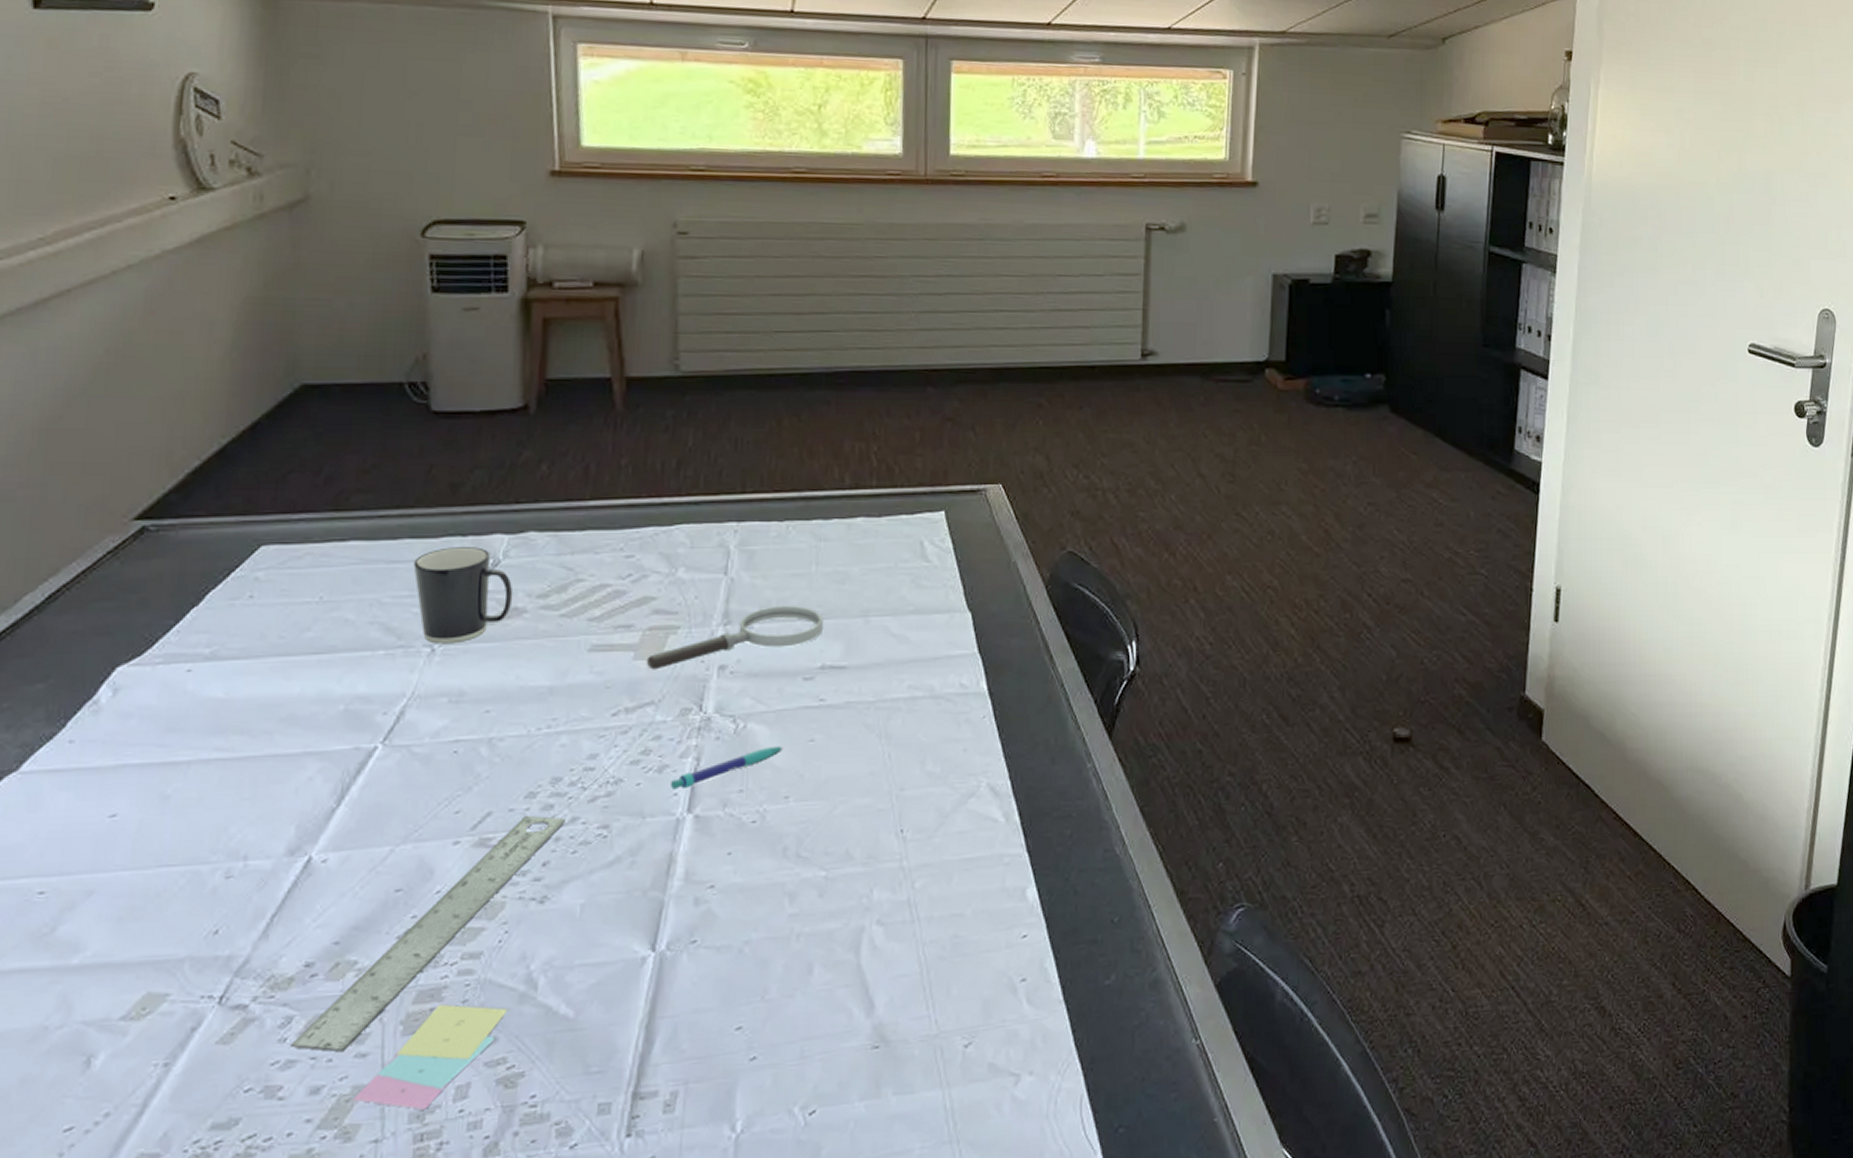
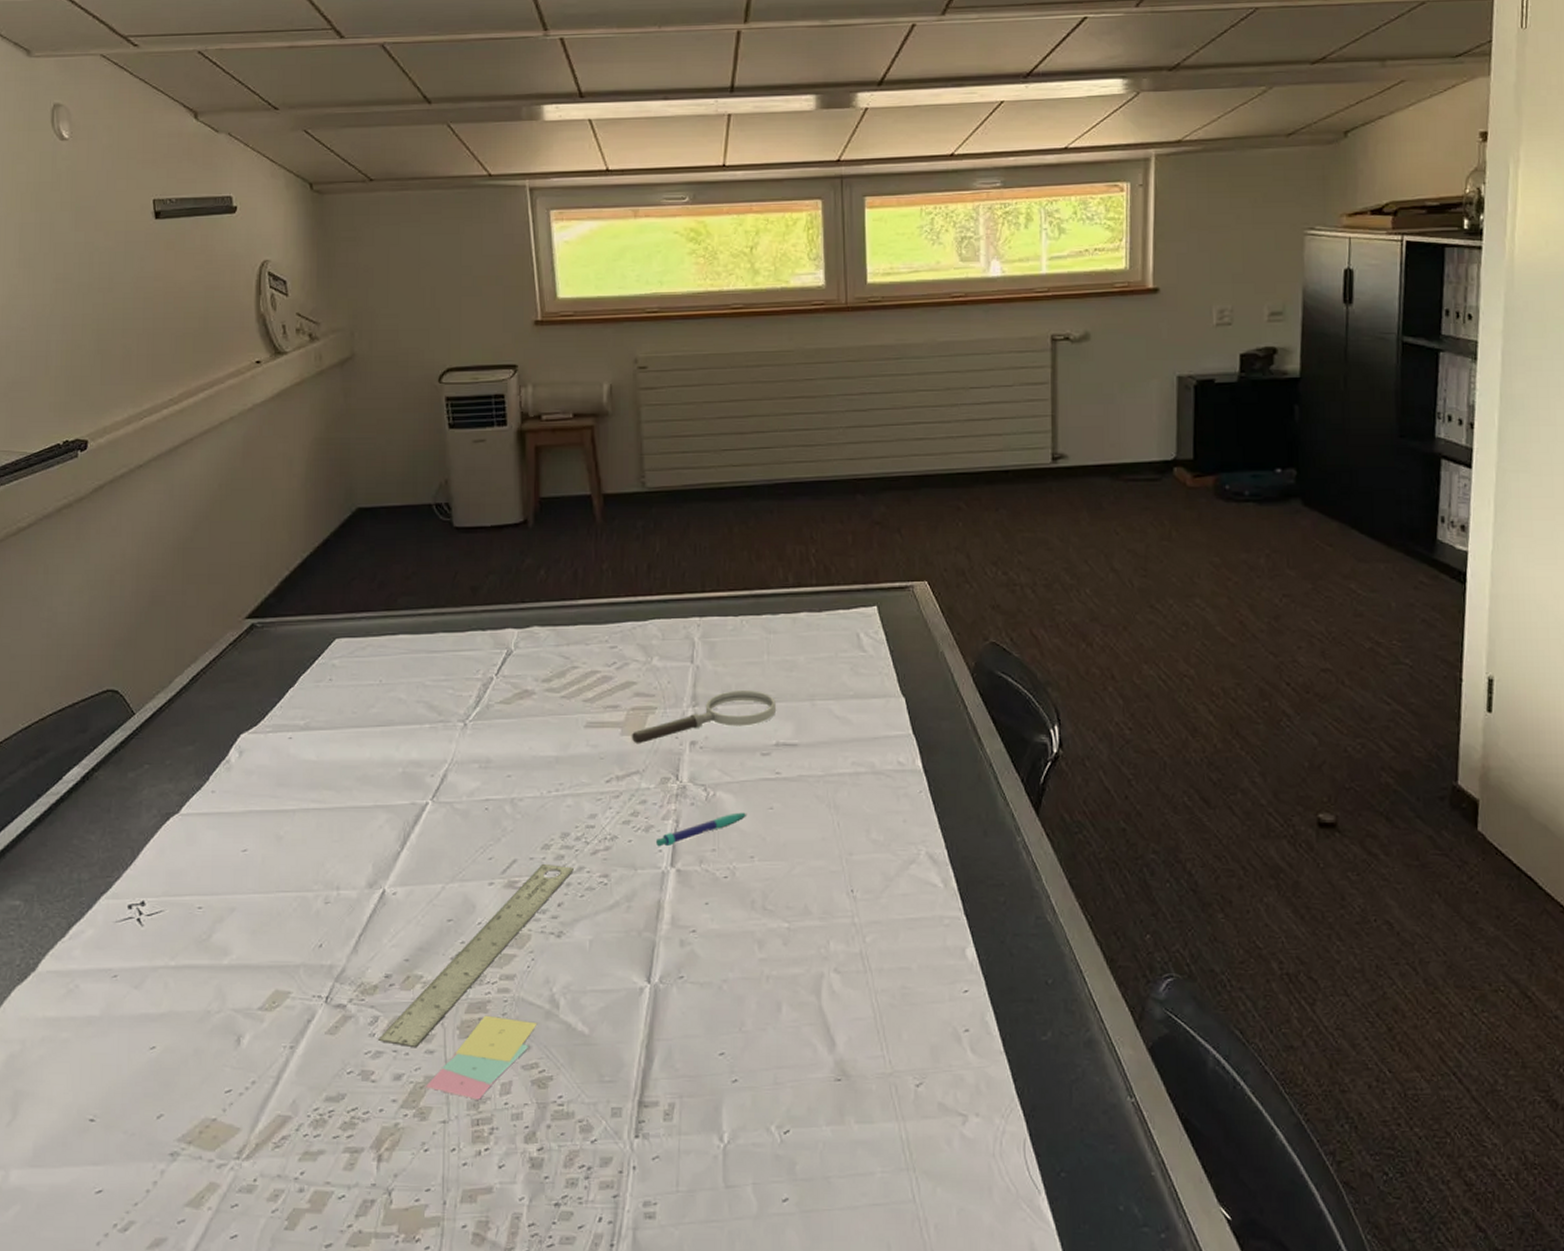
mug: present [413,547,513,644] -> none [447,639,524,720]

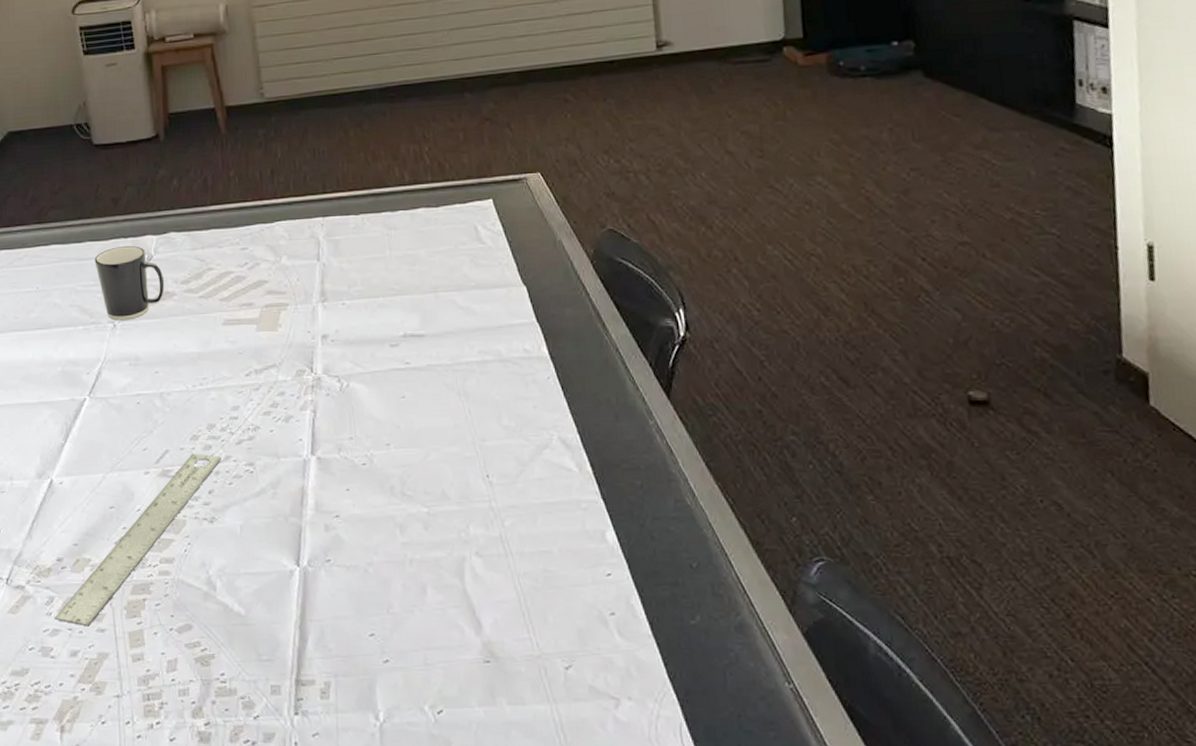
sticky notes: present [425,1015,538,1100] -> none [99,596,197,676]
mug: none [447,639,524,720] -> present [94,246,165,321]
magnifying glass: present [631,691,776,744] -> none [266,285,401,339]
pen: present [655,812,748,847] -> none [295,402,381,436]

